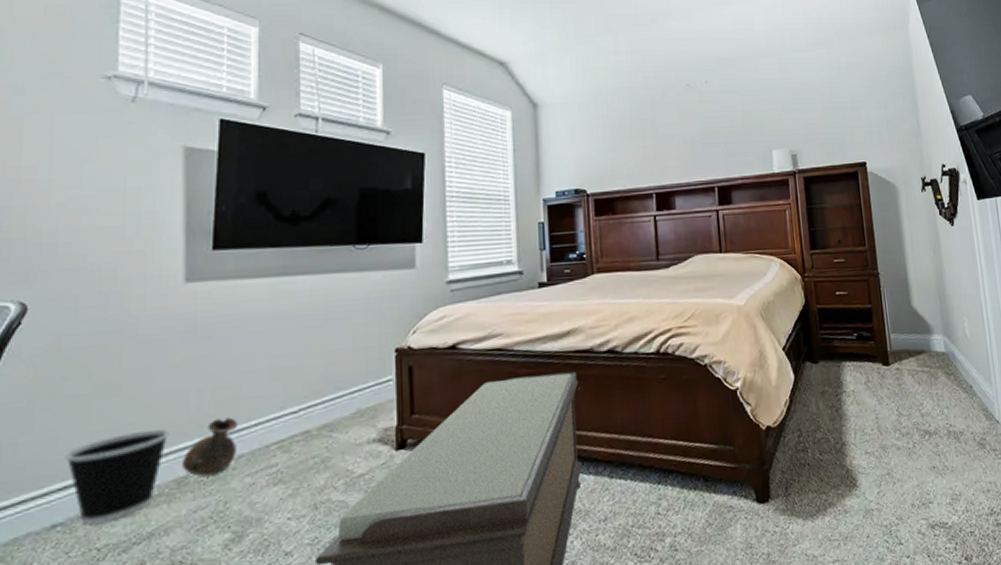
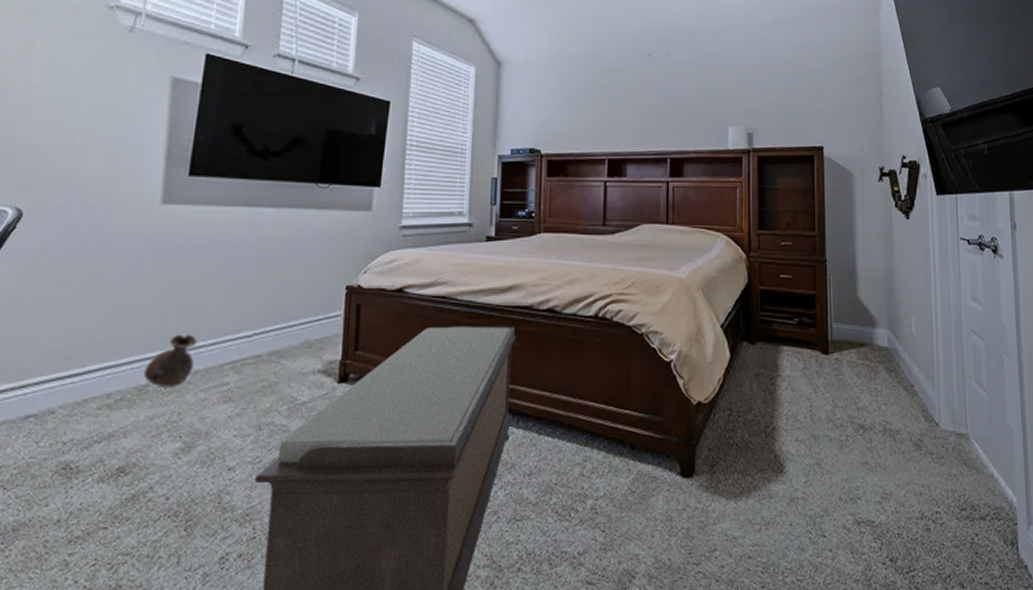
wastebasket: present [65,429,170,525] -> none [43,337,136,420]

